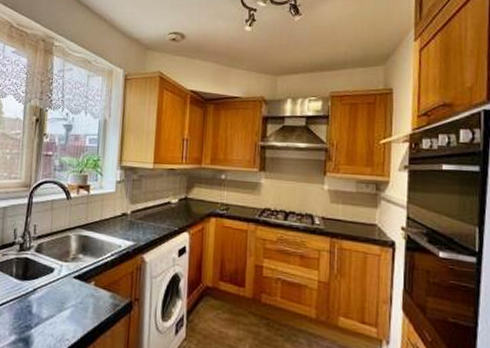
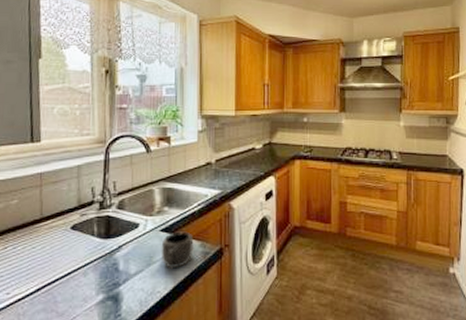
mug: none [72,280,106,318] -> present [161,231,195,269]

